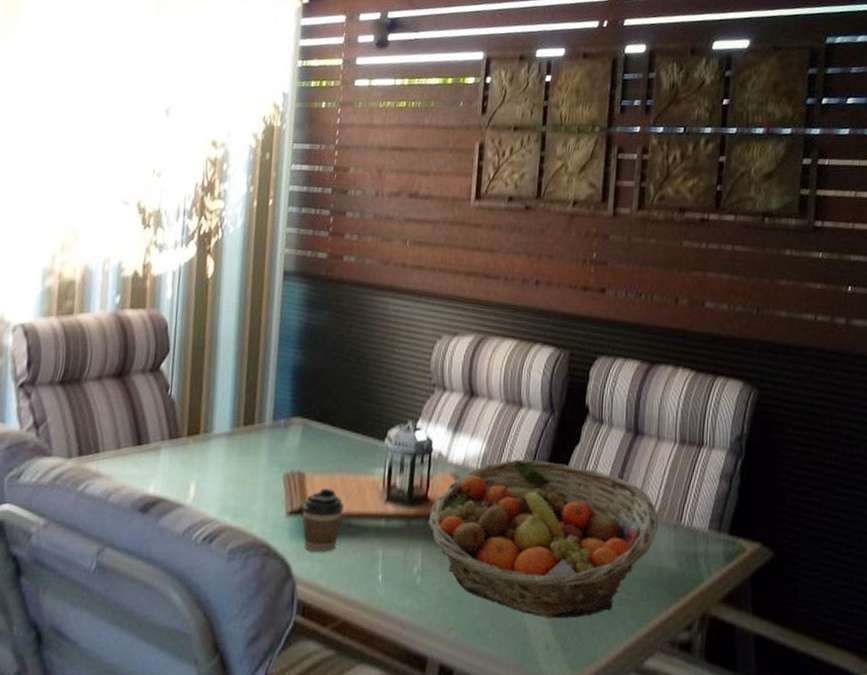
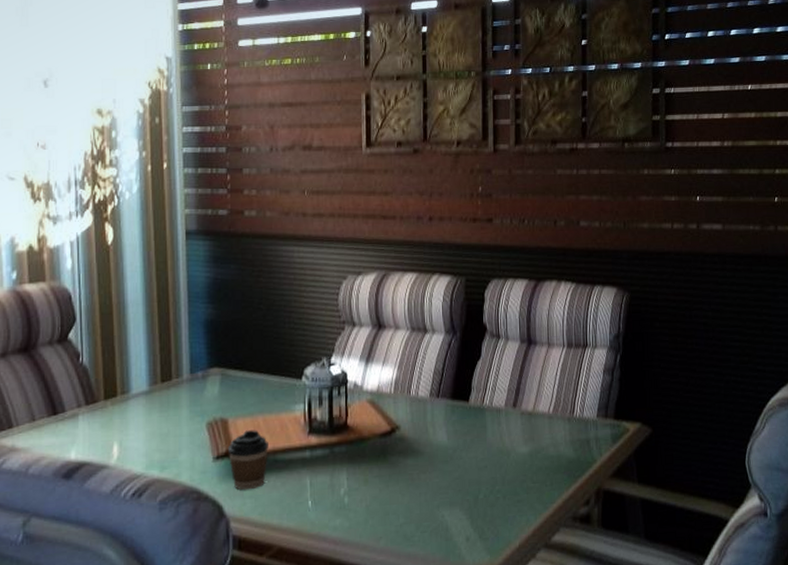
fruit basket: present [428,459,659,619] -> none [350,378,555,515]

